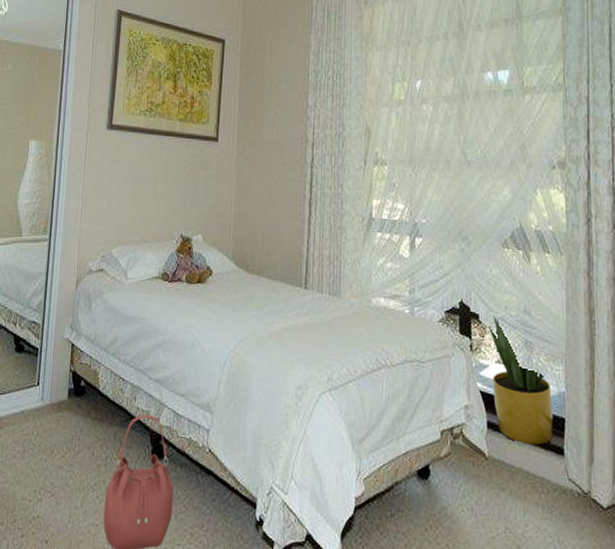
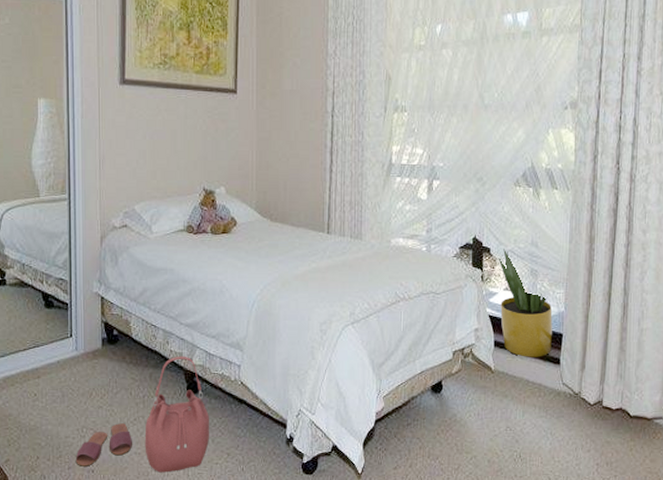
slippers: none [29,487,91,536] -> present [75,423,132,466]

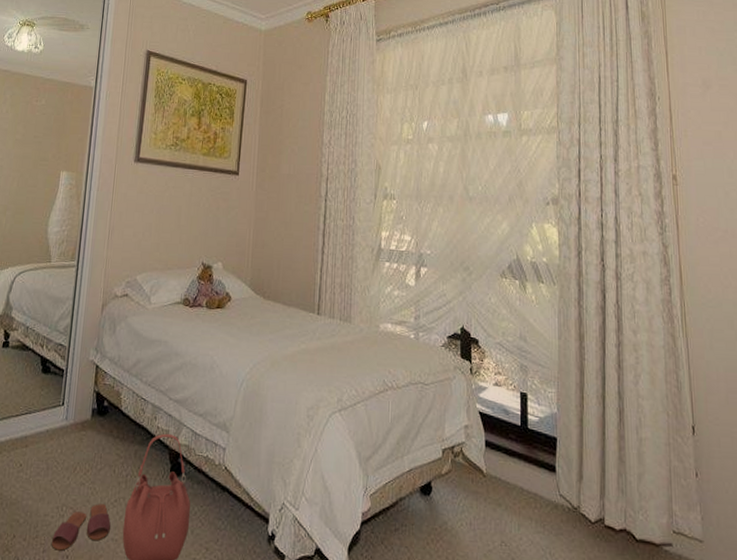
planter: present [498,248,553,357] -> none [487,340,546,463]

